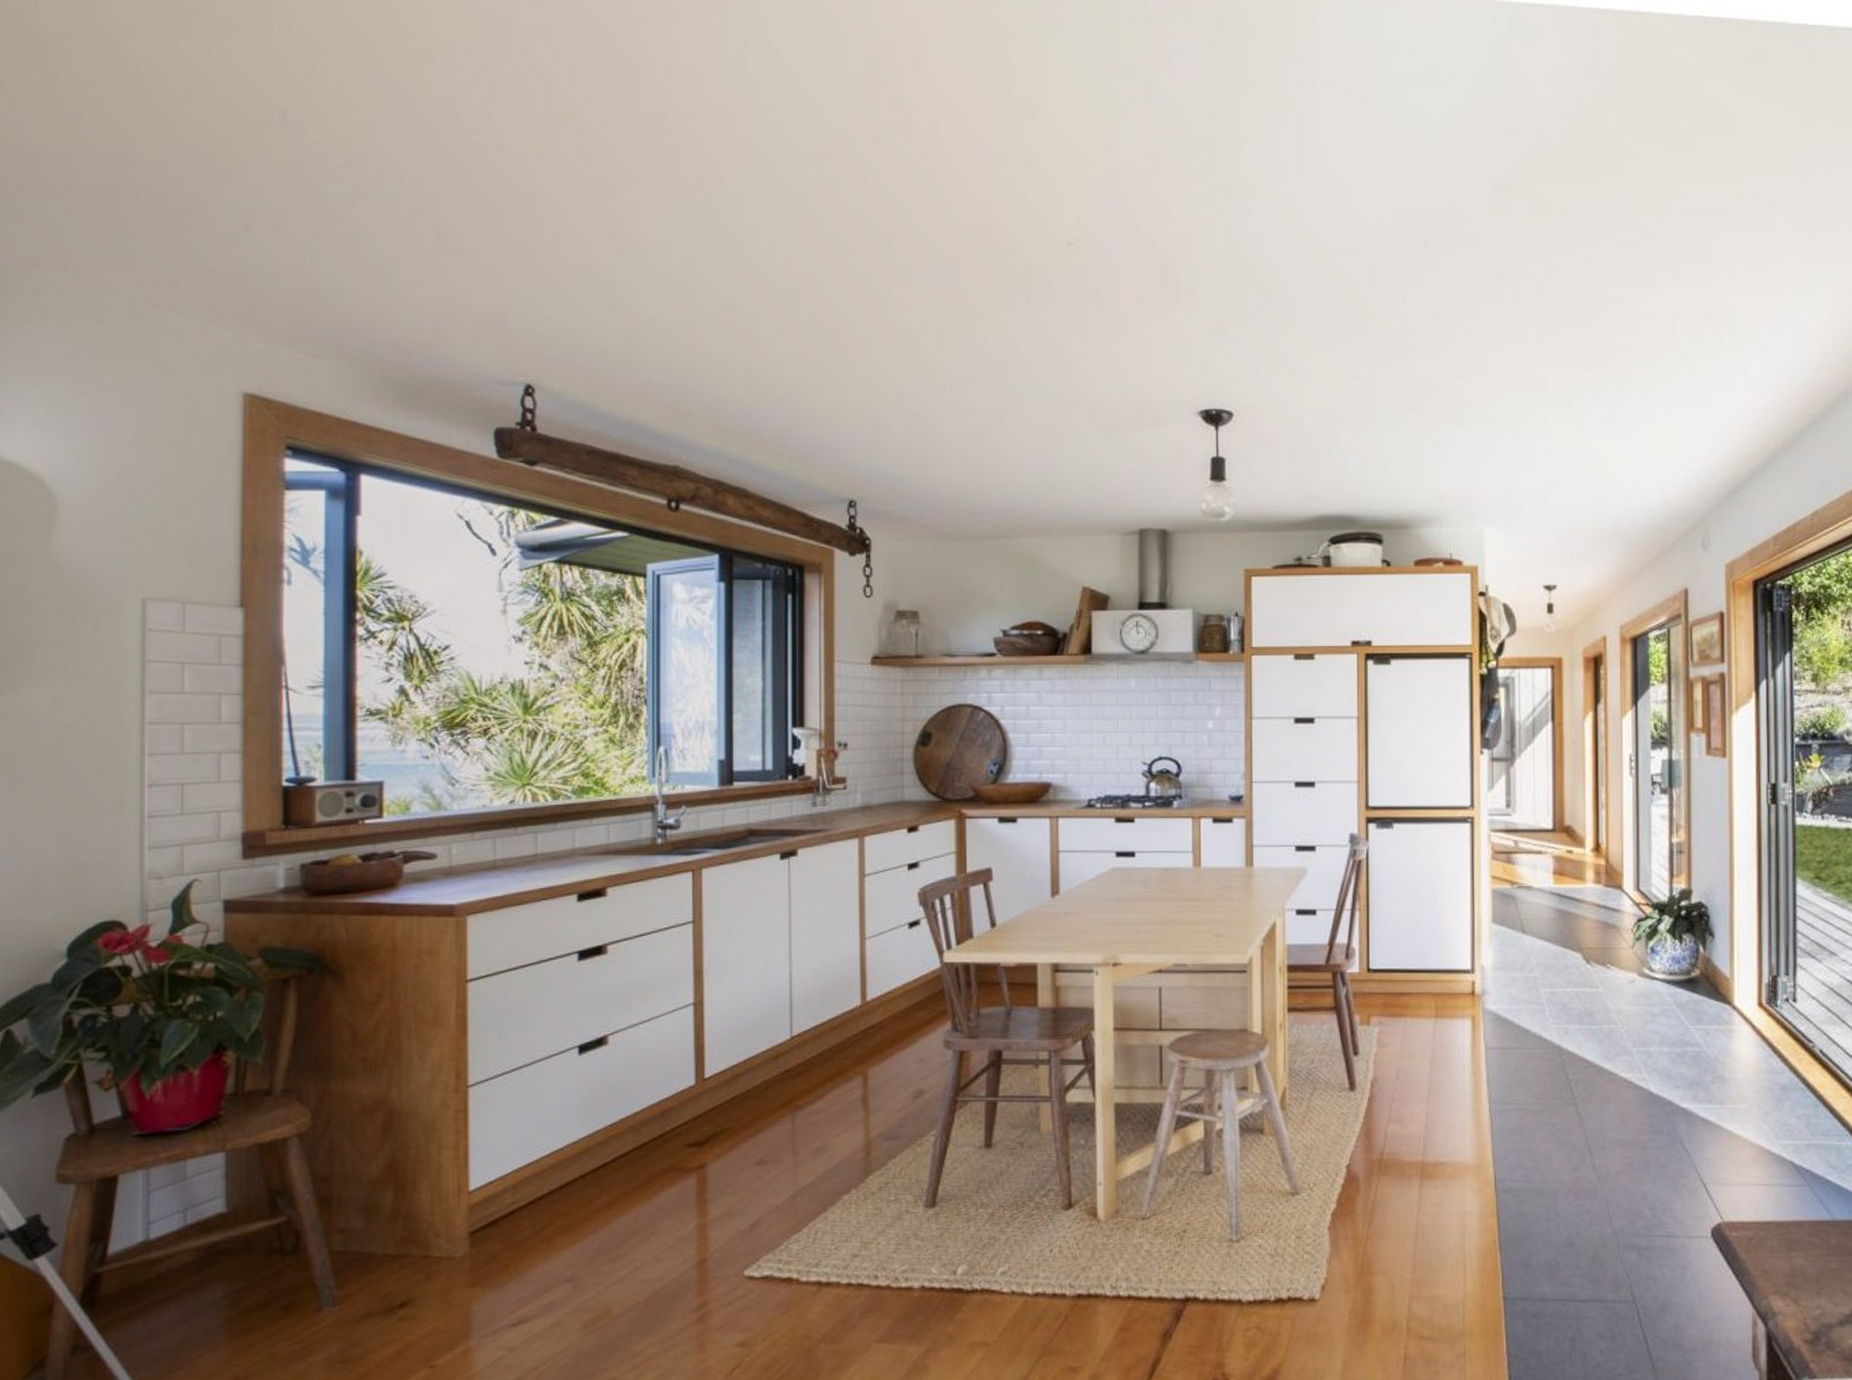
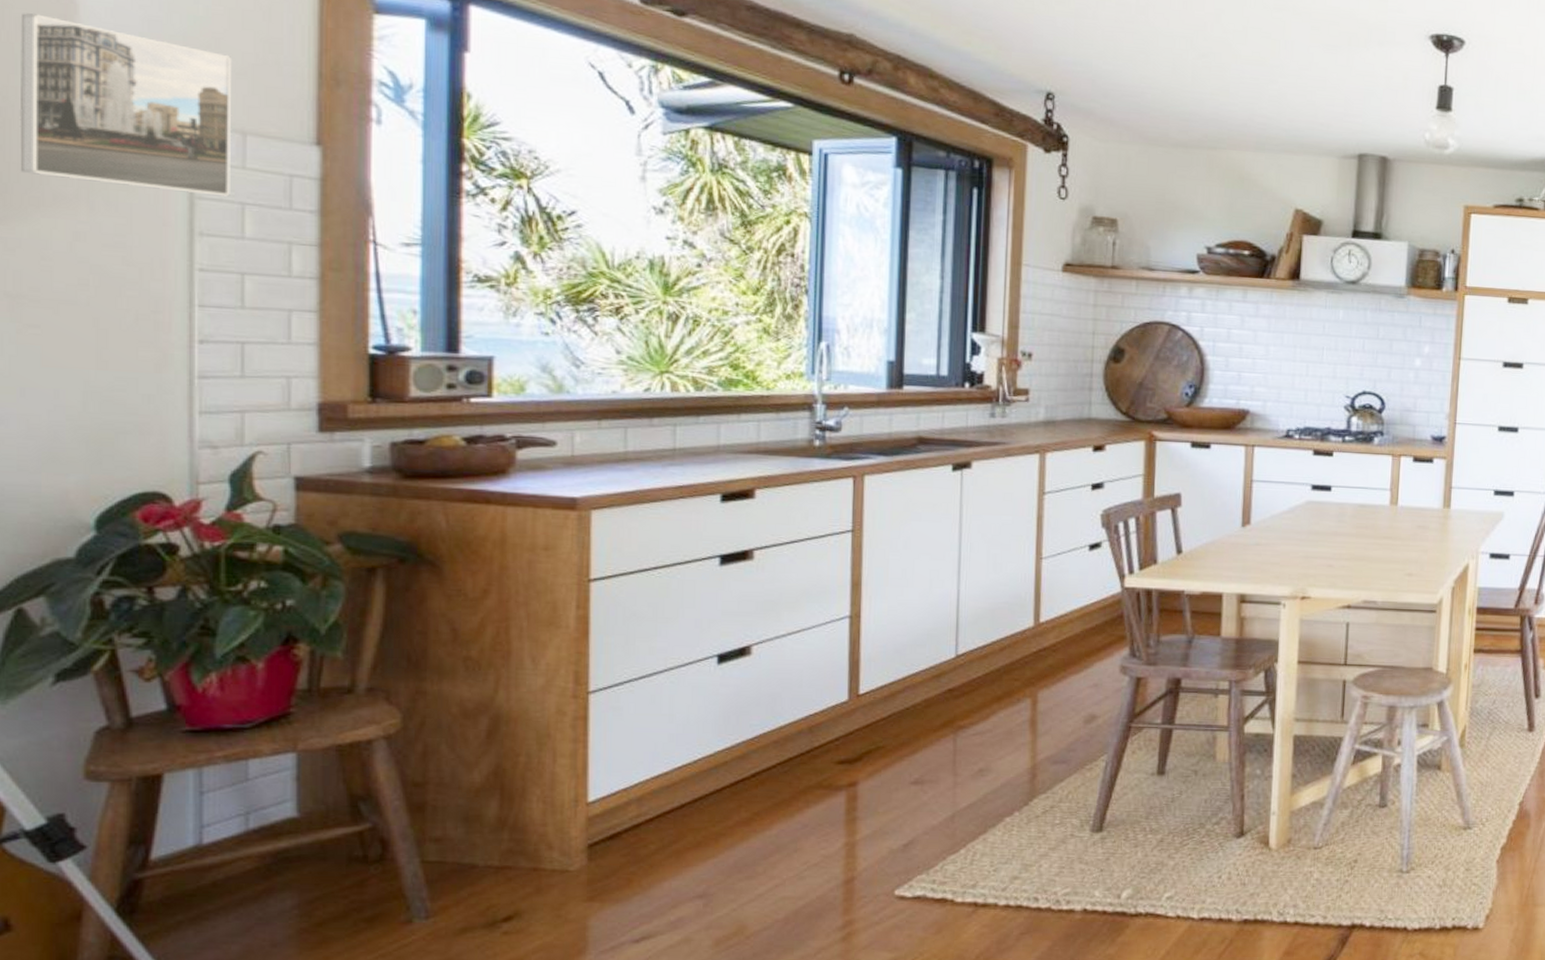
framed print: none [14,518,175,658] -> present [19,13,232,197]

